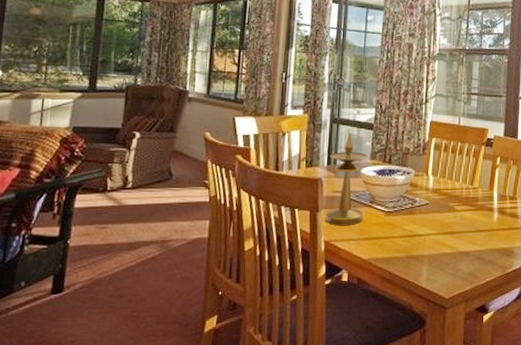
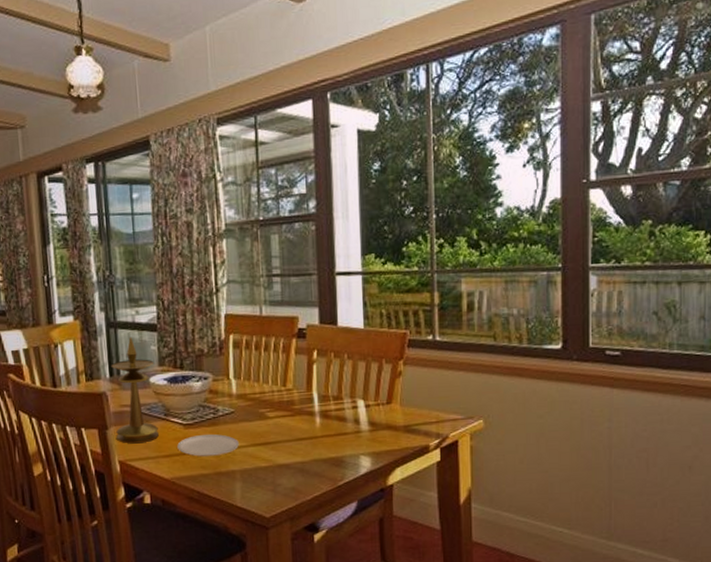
plate: none [377,221,430,242] -> present [177,433,239,457]

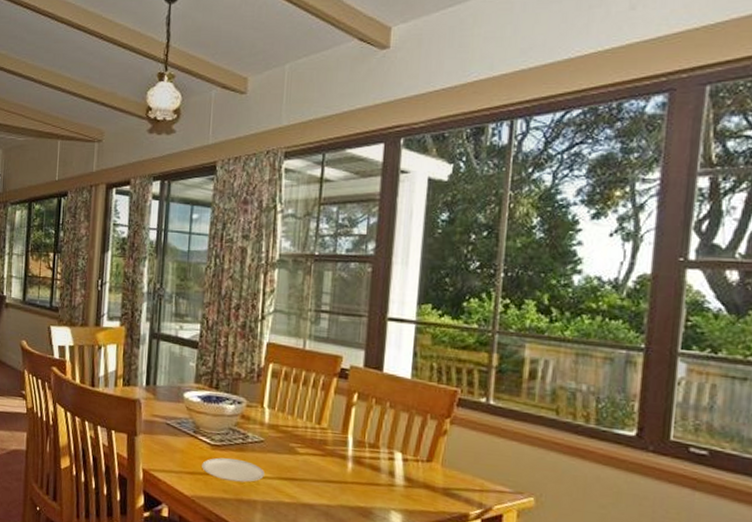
candlestick: present [111,337,159,444] -> none [144,350,191,456]

